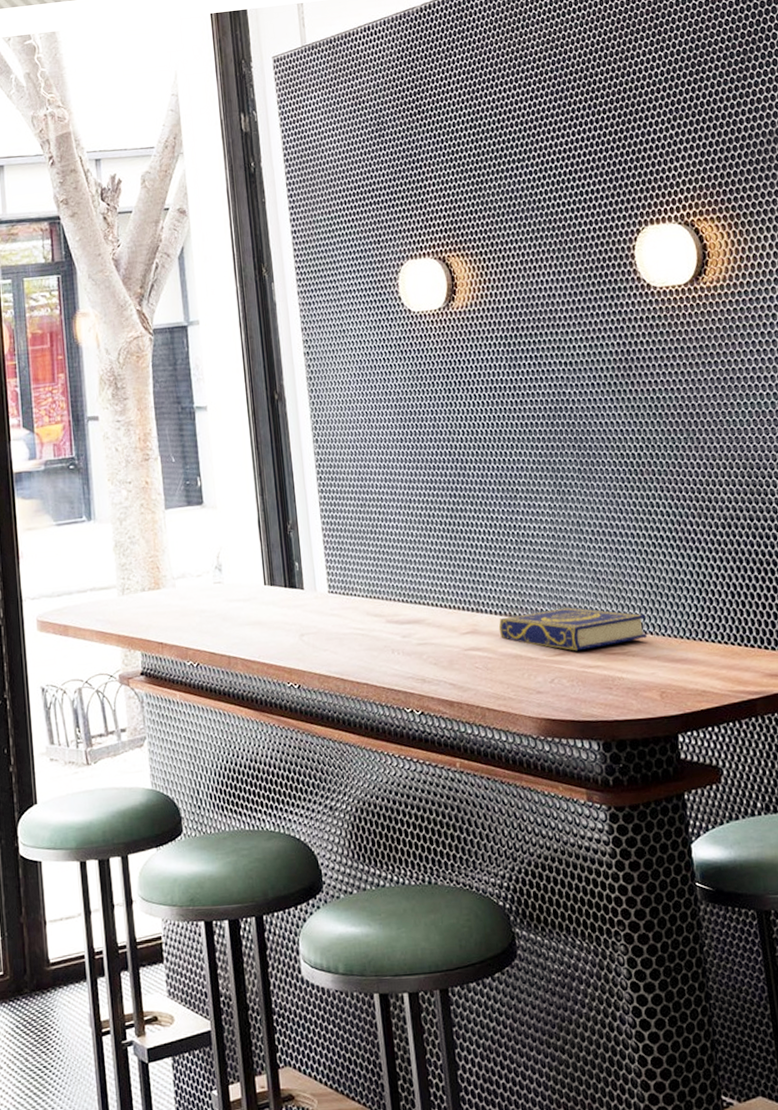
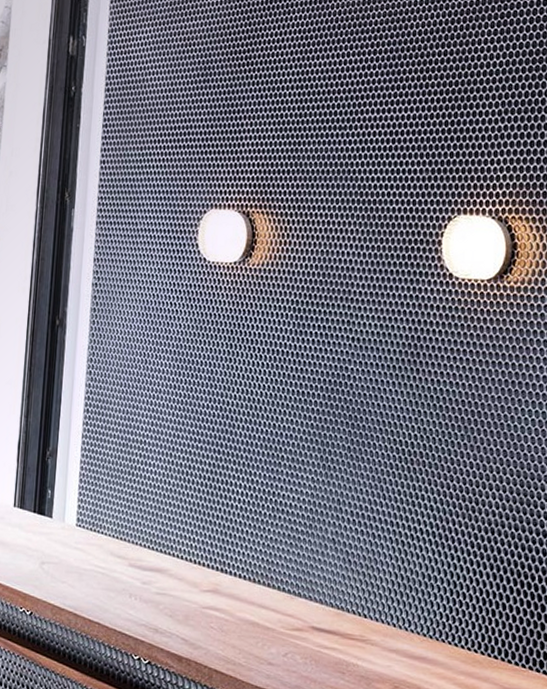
book: present [498,607,648,651] -> none [240,582,391,630]

